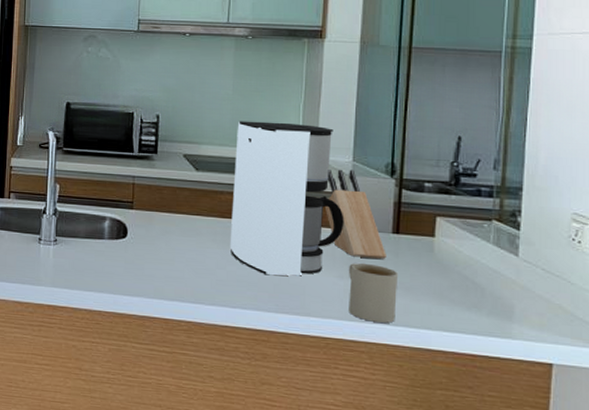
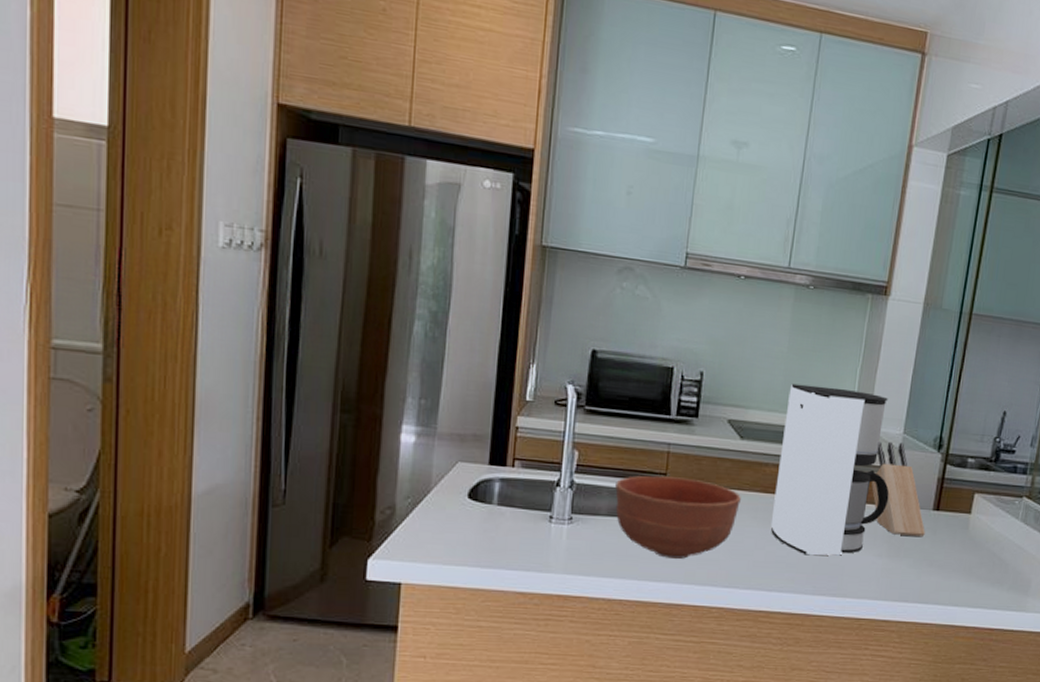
bowl: none [91,203,200,276] -> present [615,475,741,559]
mug: present [349,263,399,323] -> none [884,541,934,601]

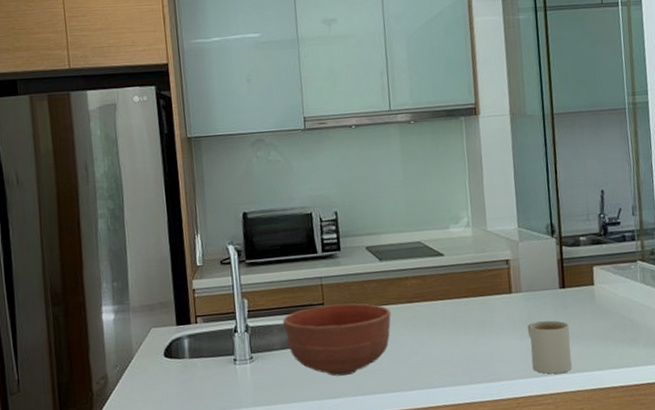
coffee maker: present [770,383,890,556] -> none [412,199,519,351]
knife block: present [871,441,925,536] -> none [498,235,558,317]
mug: none [884,541,934,601] -> present [528,320,572,374]

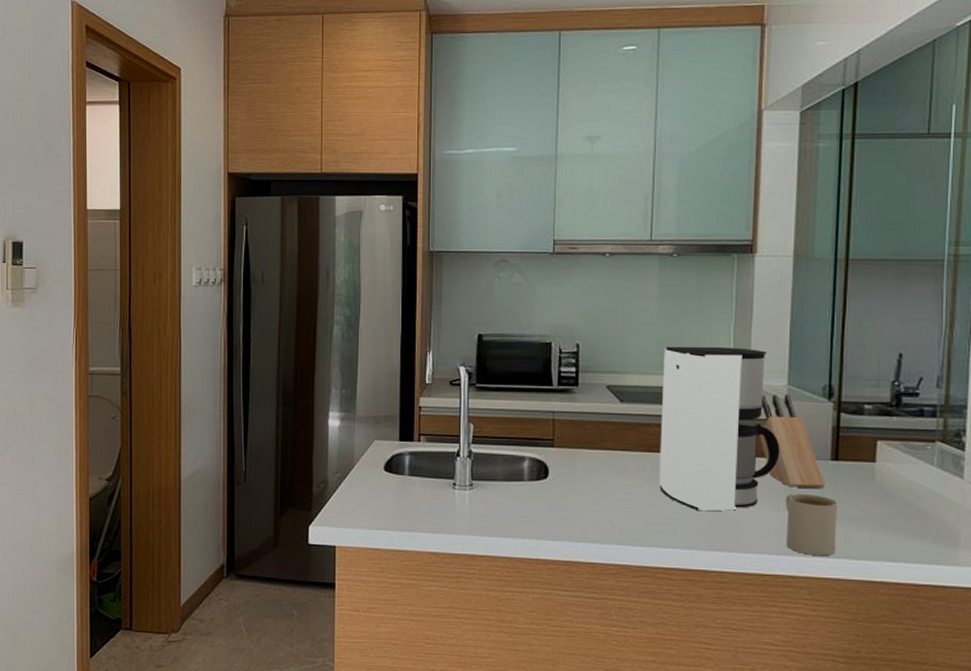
bowl: present [283,303,391,377] -> none [508,442,627,518]
coffee maker: none [412,199,519,351] -> present [658,346,780,511]
knife block: none [498,235,558,317] -> present [759,394,825,488]

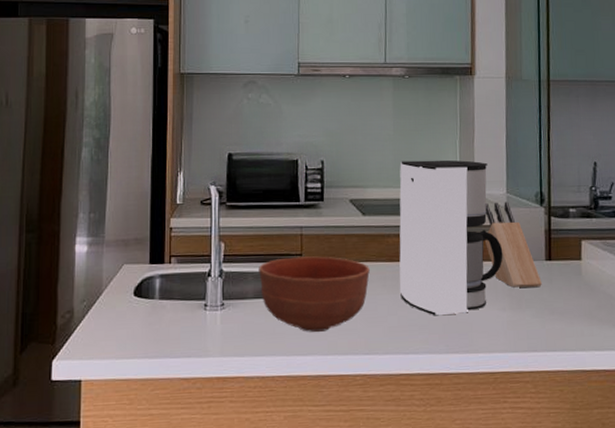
bowl: none [508,442,627,518] -> present [259,256,370,332]
mug: present [786,494,838,556] -> none [510,293,554,350]

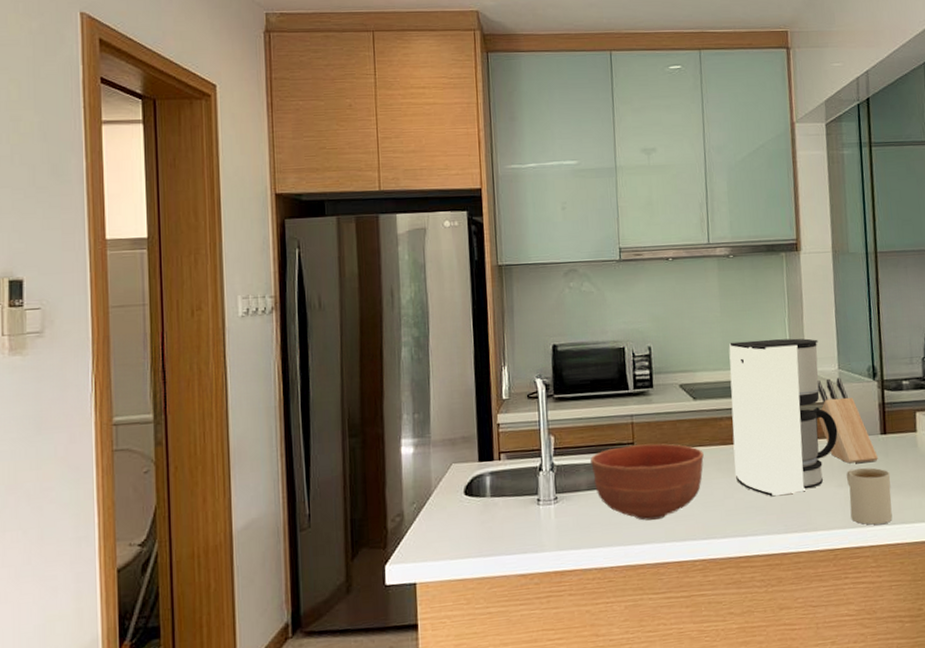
mug: none [510,293,554,350] -> present [847,467,893,525]

